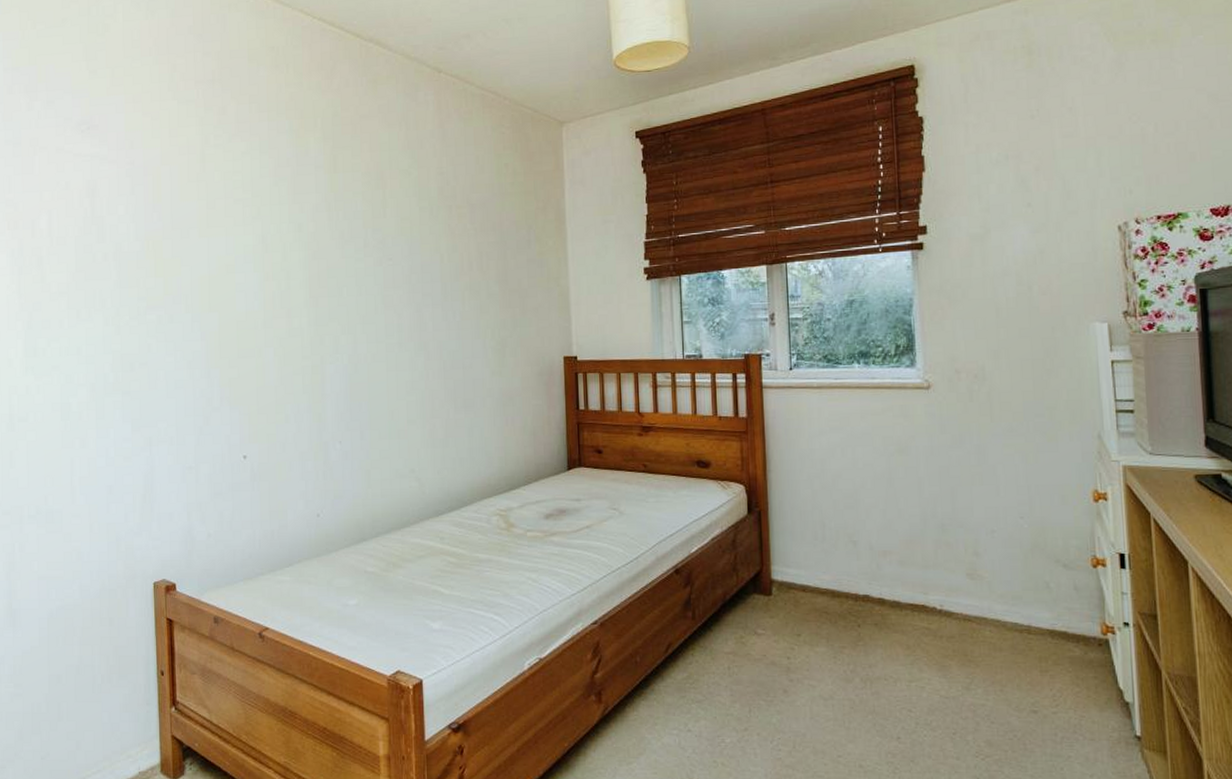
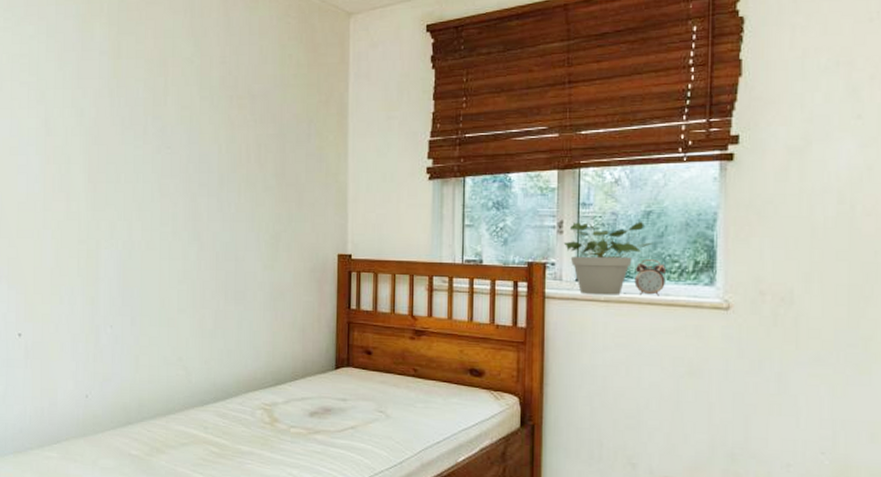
potted plant: none [776,310,857,382] -> present [563,221,653,295]
alarm clock: none [843,345,872,381] -> present [634,259,667,296]

